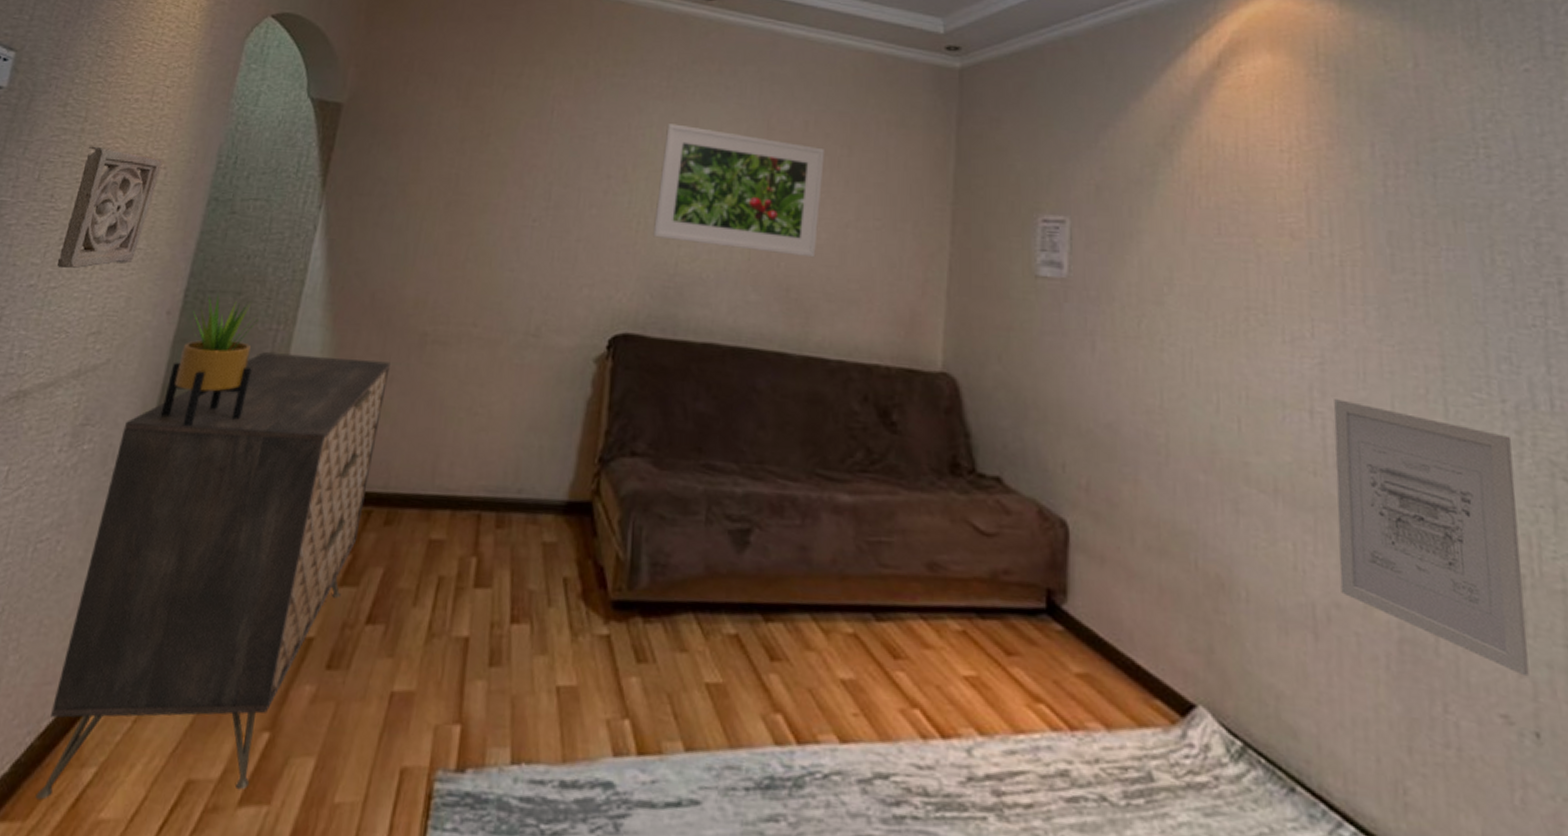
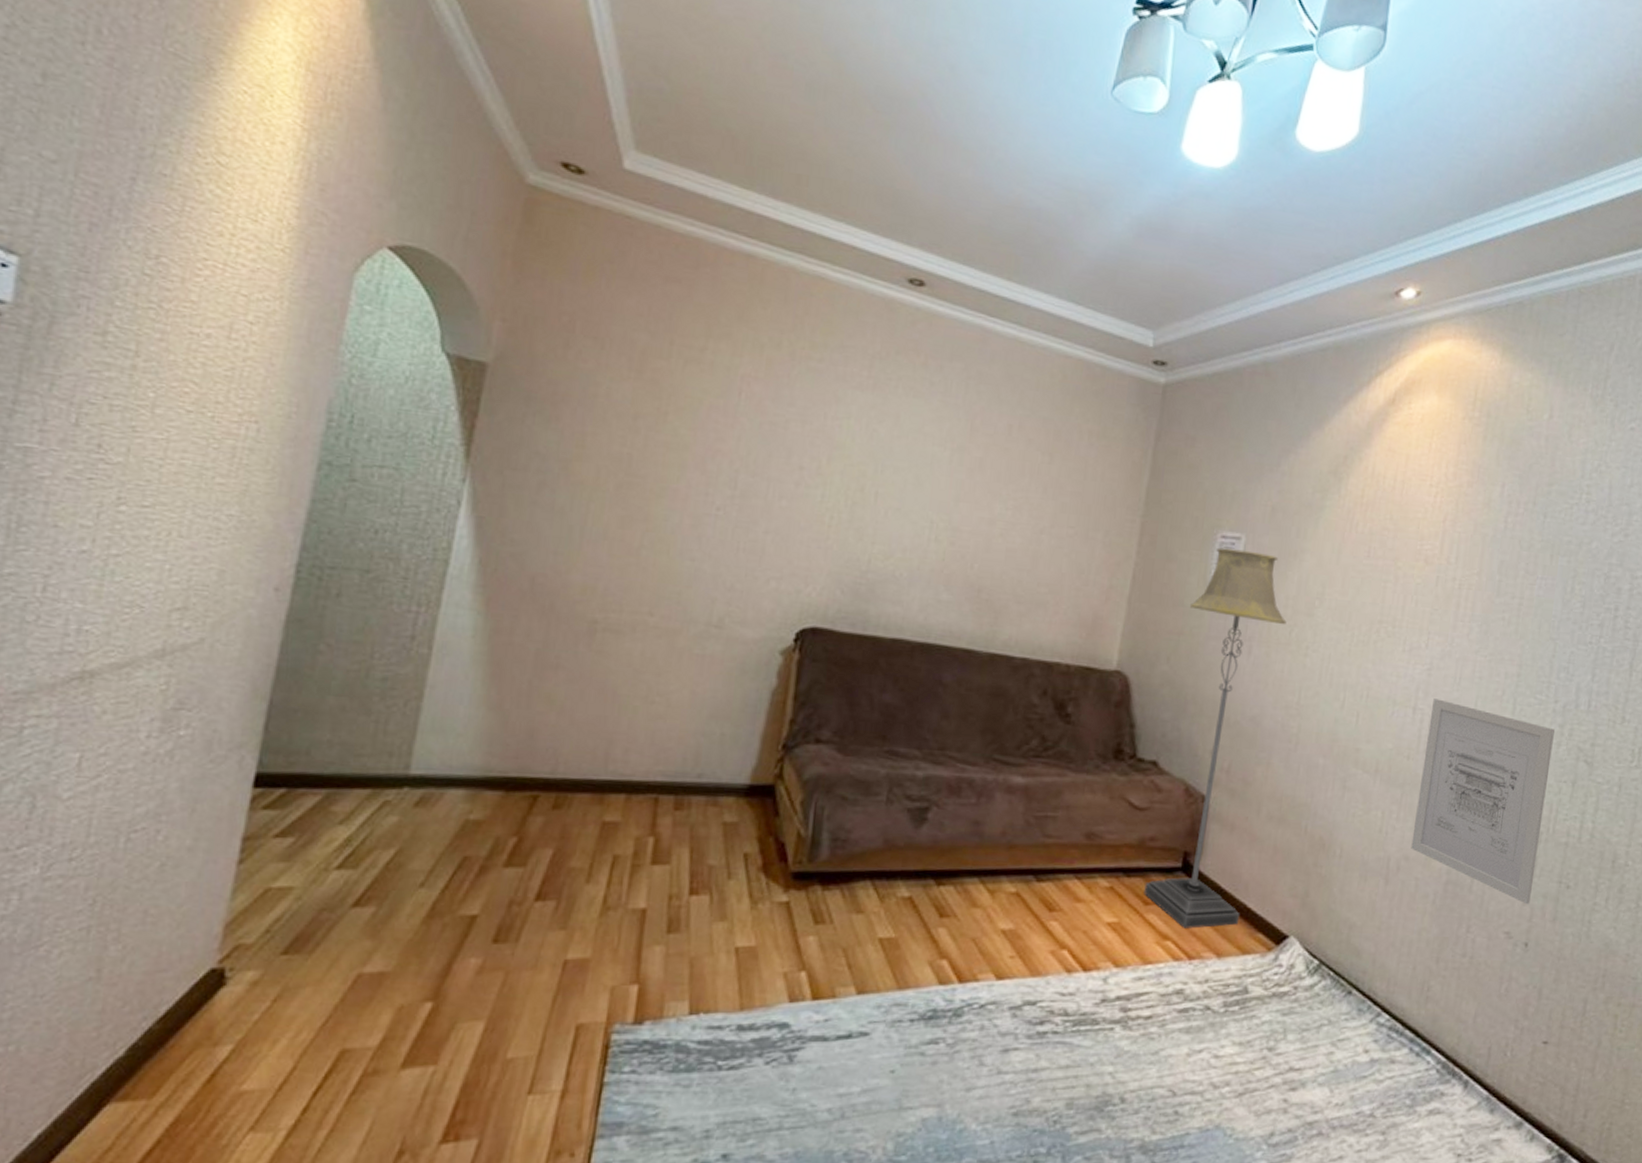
dresser: present [35,352,390,800] -> none [161,635,555,1078]
wall ornament: present [56,146,163,269] -> none [116,387,253,535]
potted plant: present [160,294,258,427] -> none [276,571,393,713]
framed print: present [653,124,824,258] -> none [847,416,1026,561]
floor lamp: none [1004,232,1132,689] -> present [1144,547,1287,929]

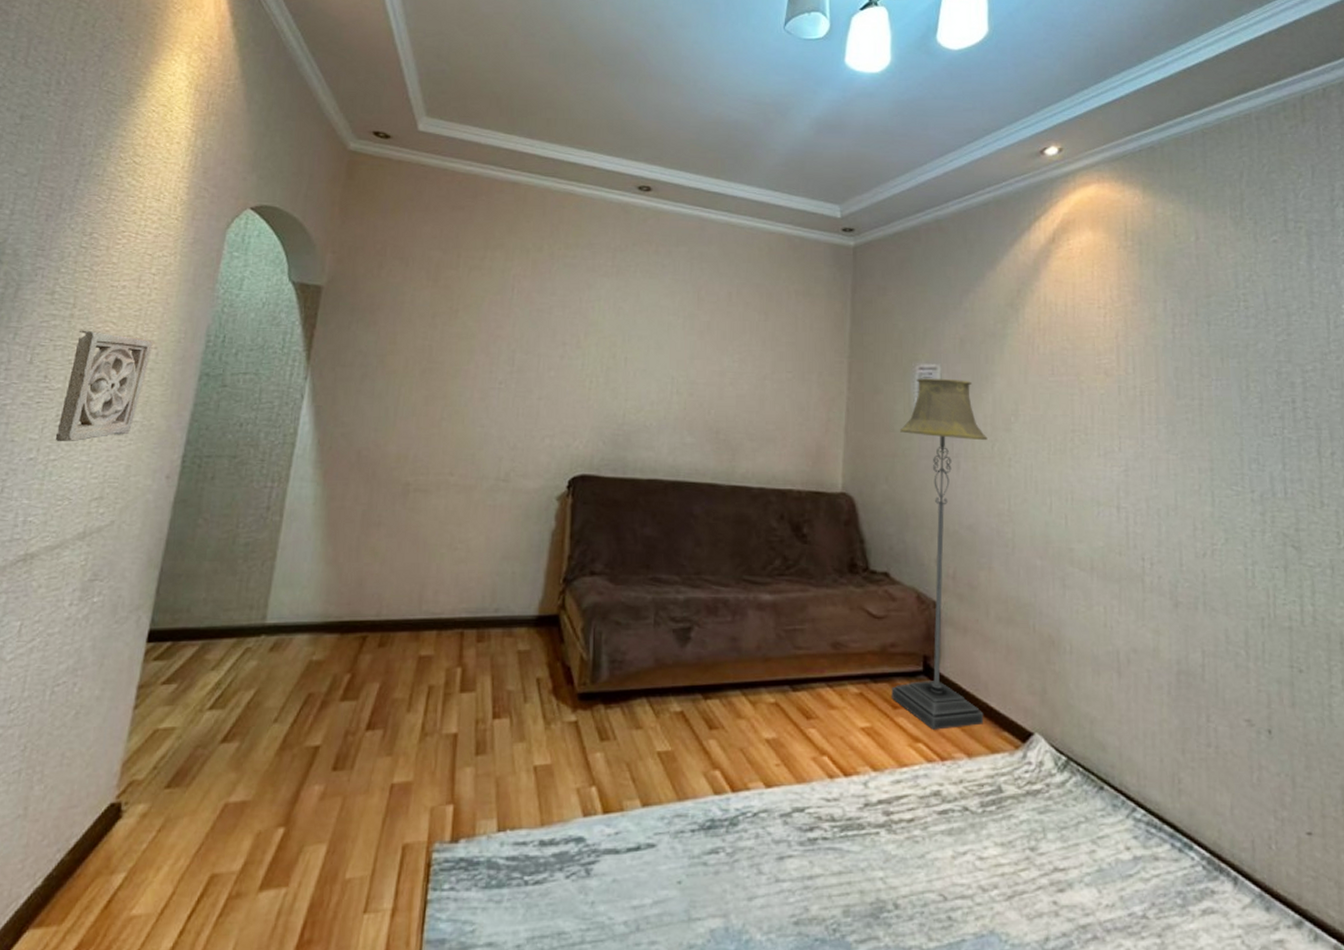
wall ornament: none [116,387,253,535] -> present [55,330,153,442]
wall art: present [1411,698,1555,905] -> none [1134,497,1265,691]

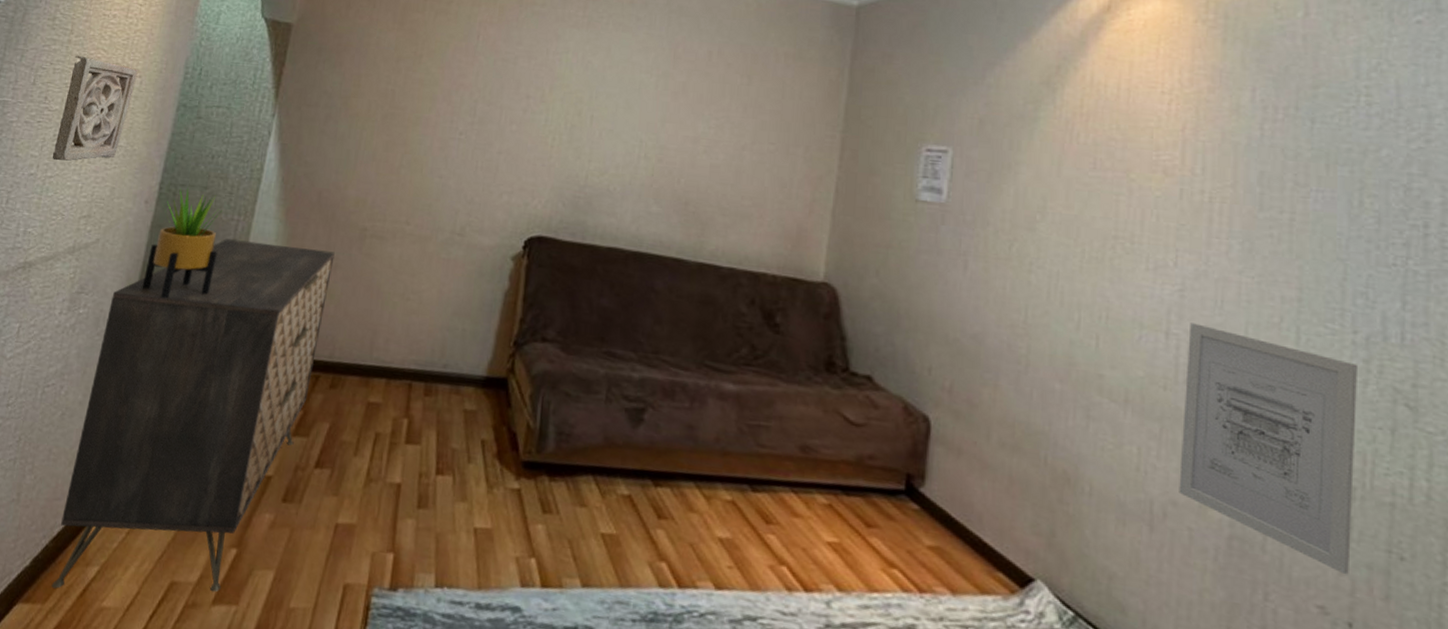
dresser: none [69,507,377,905] -> present [51,239,335,593]
potted plant: none [166,458,254,576] -> present [142,187,222,299]
floor lamp: present [891,378,988,730] -> none [865,161,1005,561]
wall art: none [1134,497,1265,691] -> present [1179,323,1357,576]

